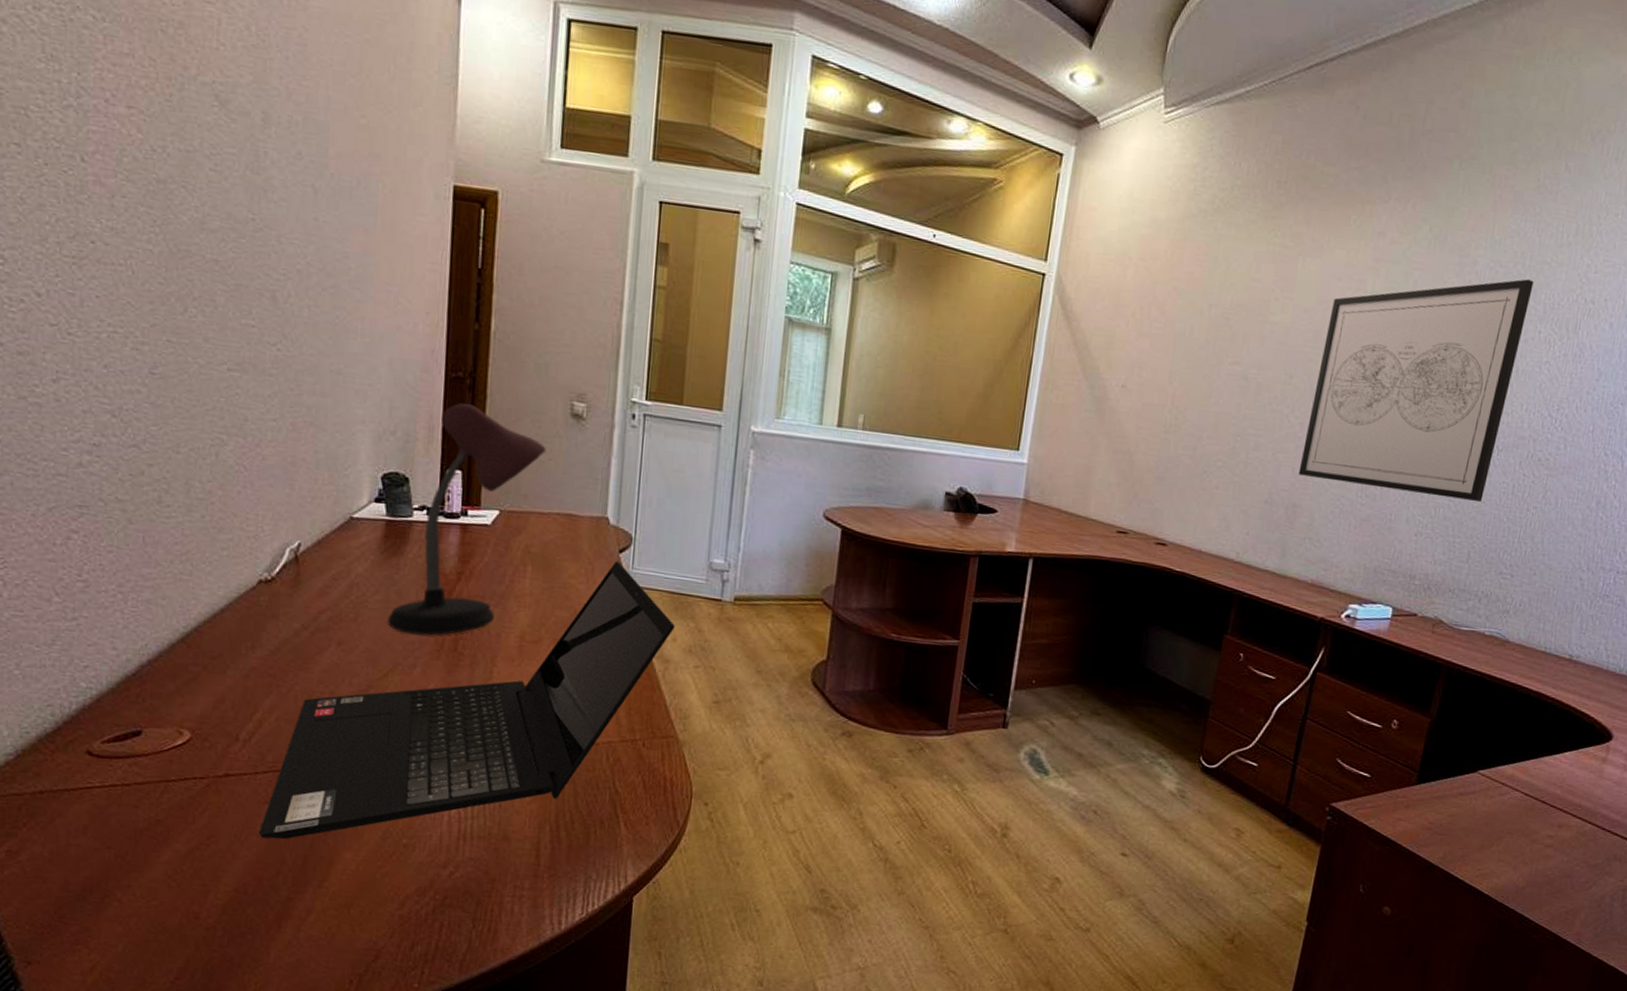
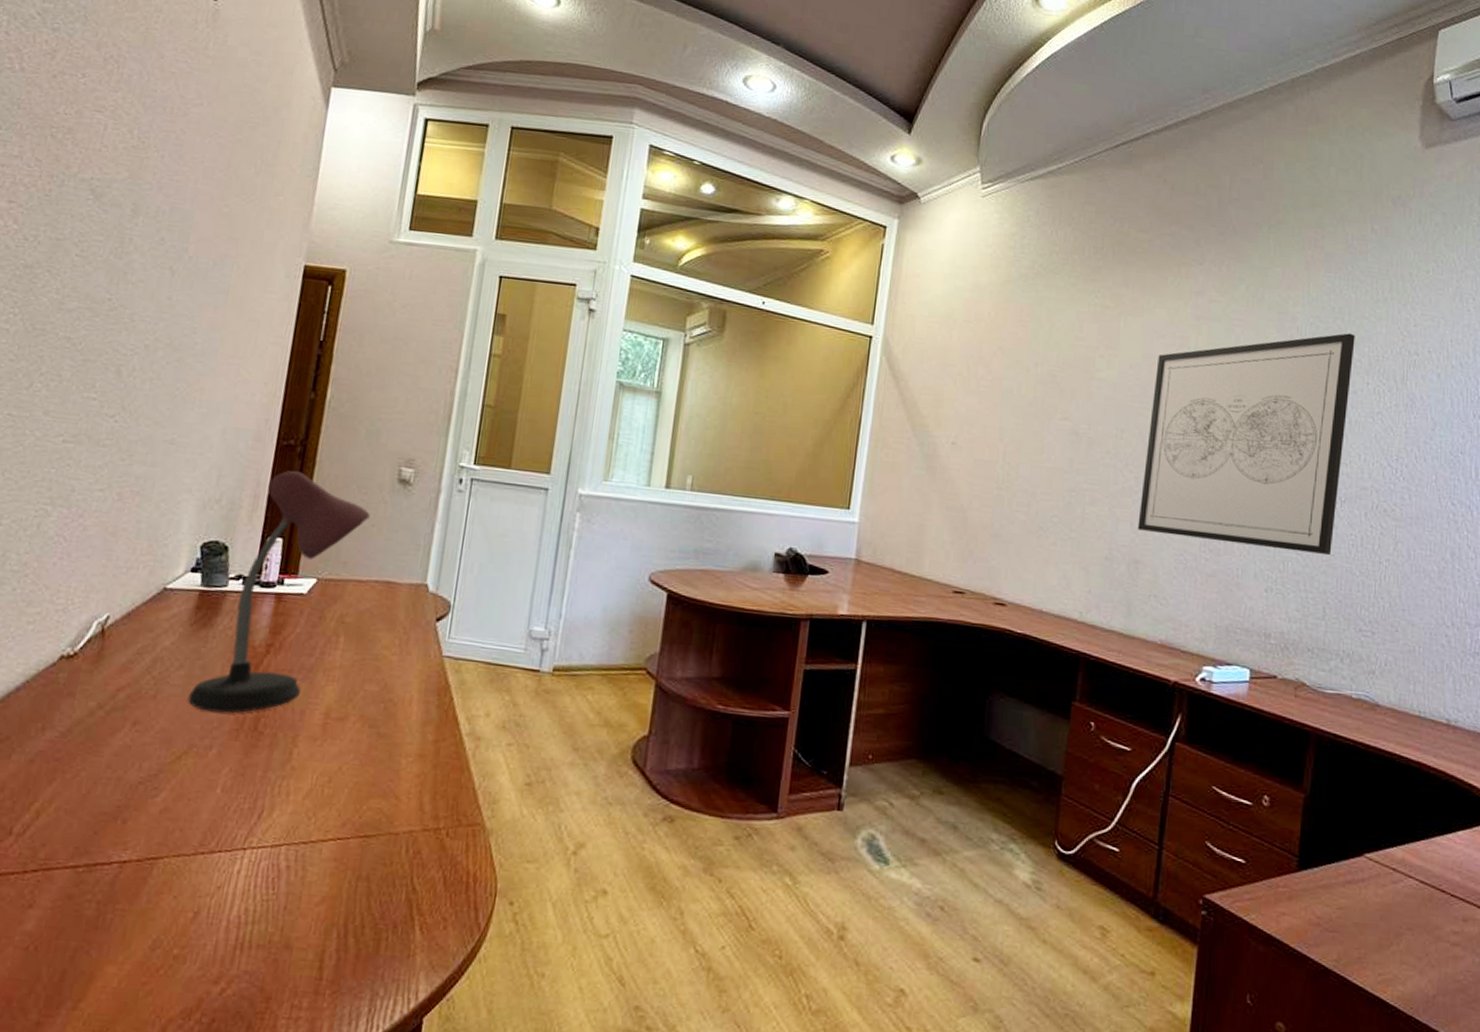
laptop computer: present [258,560,675,839] -> none [16,629,489,951]

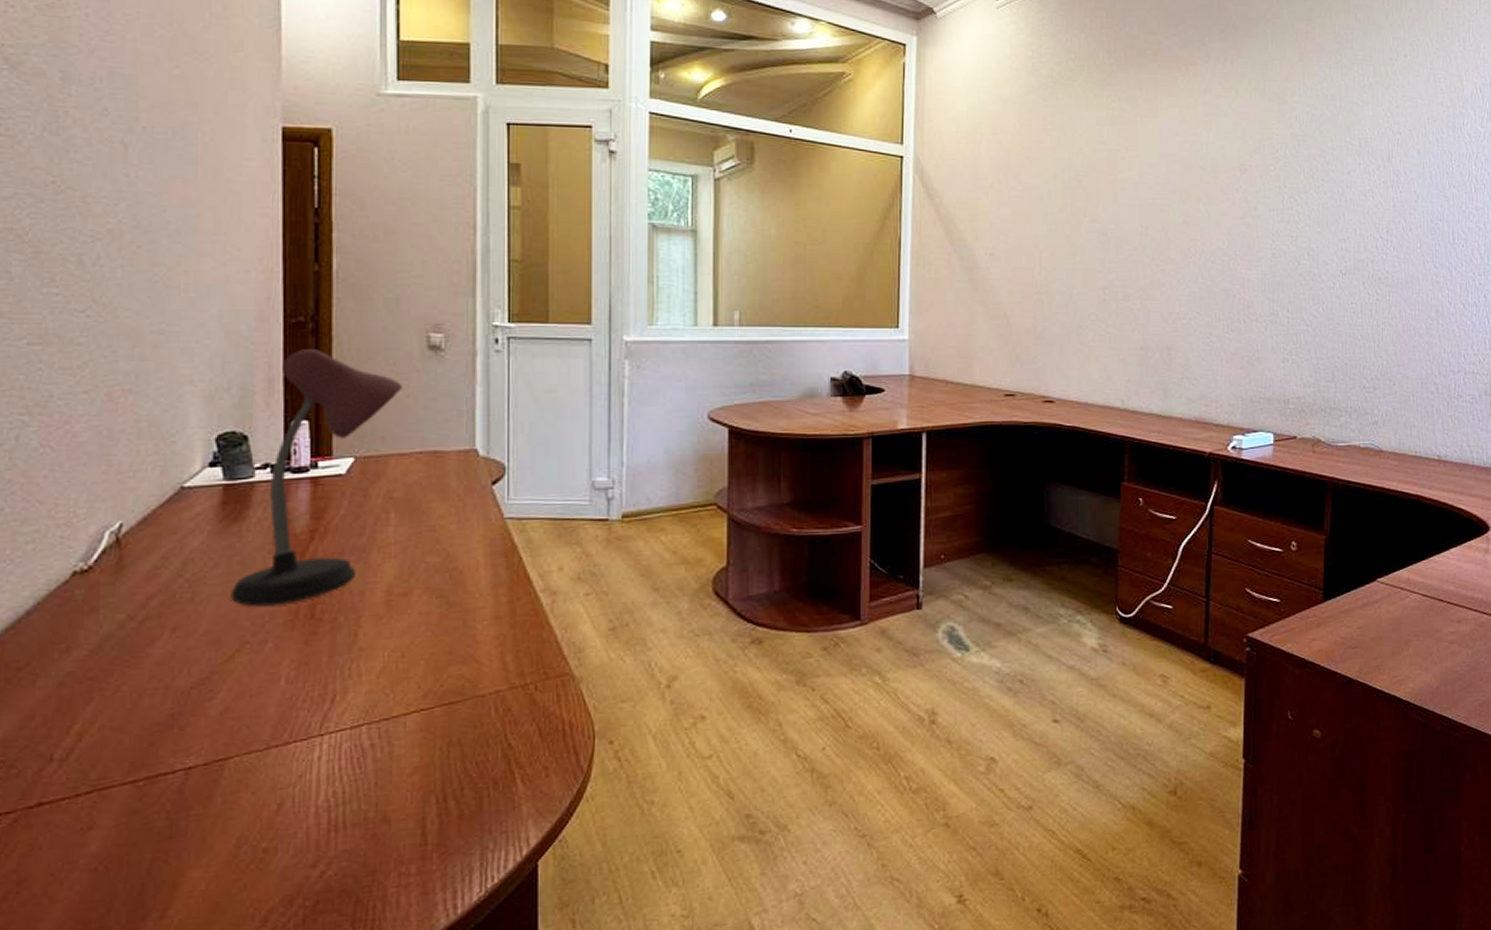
wall art: present [1137,333,1355,556] -> none [1167,118,1347,324]

